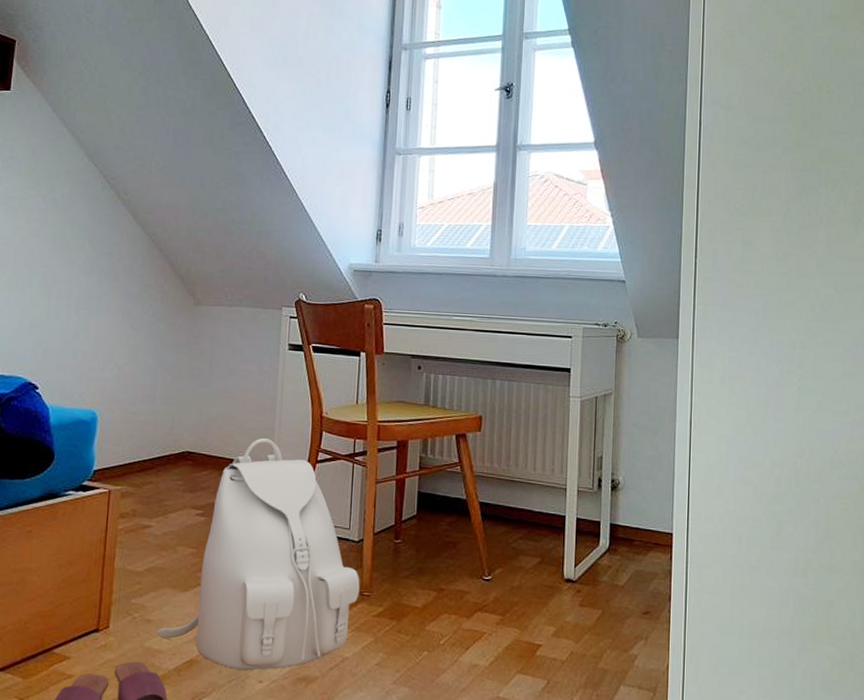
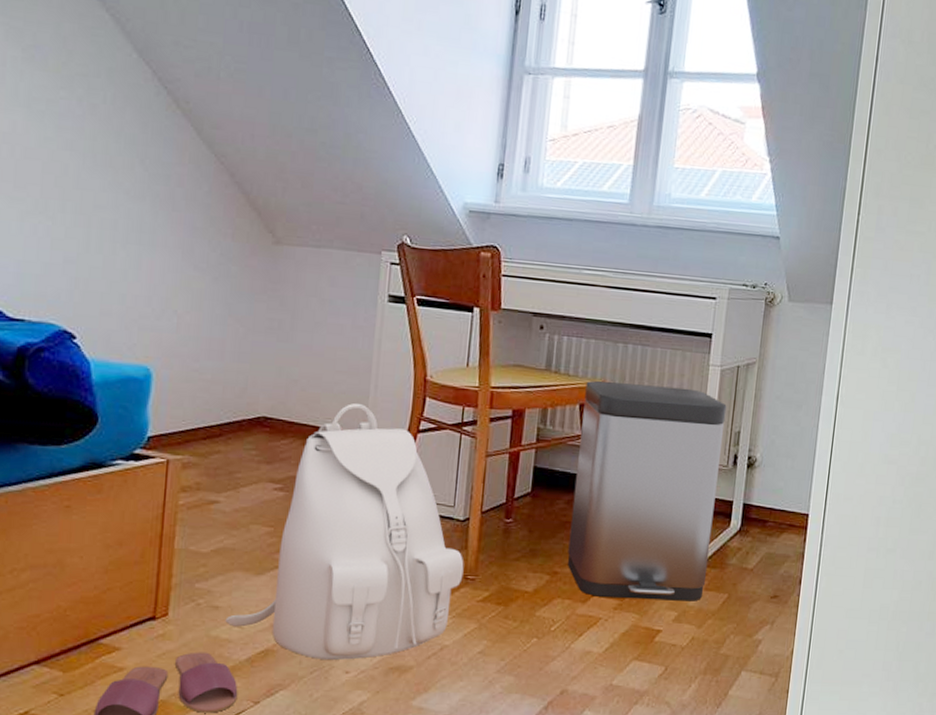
pedal bin: none [452,414,588,617] -> present [568,381,727,601]

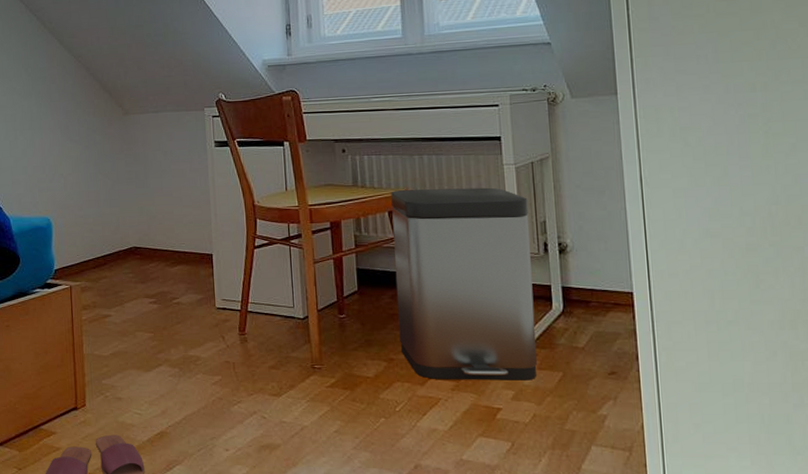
backpack: present [225,403,464,660] -> none [127,230,311,439]

